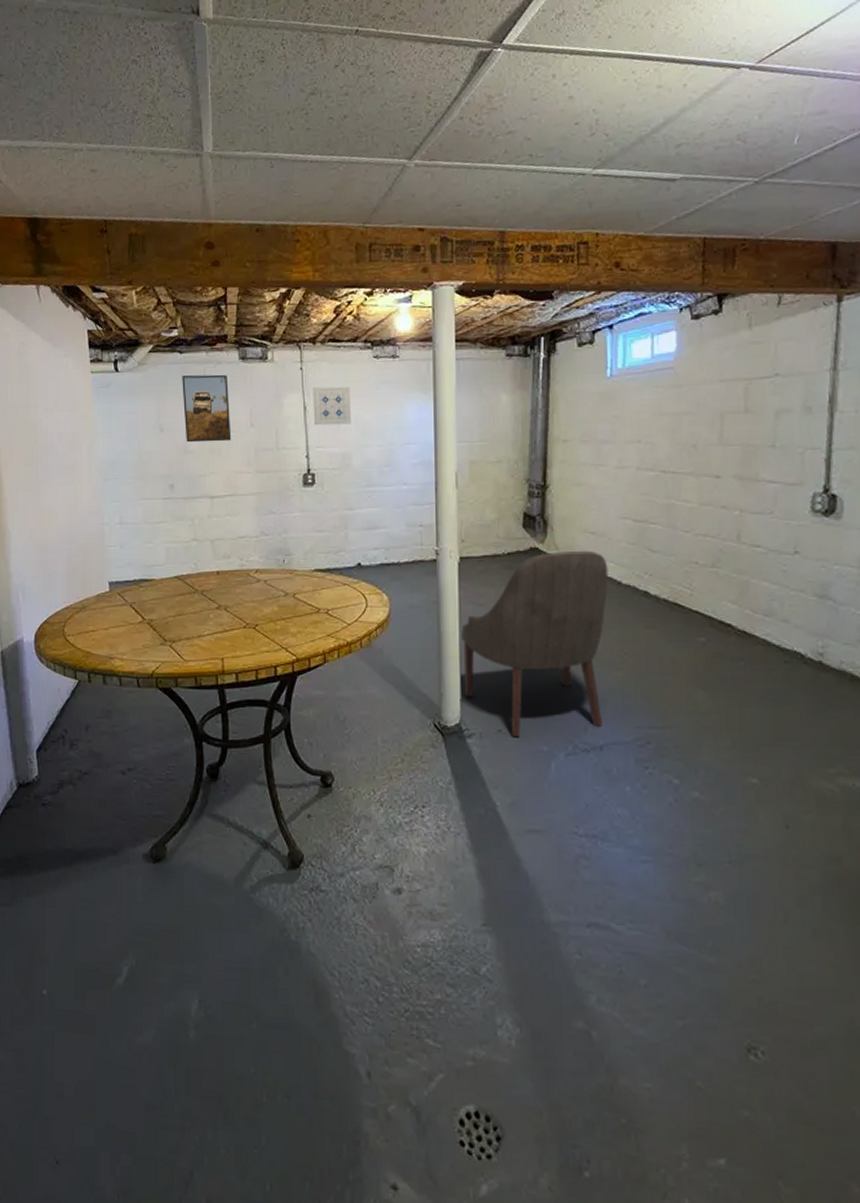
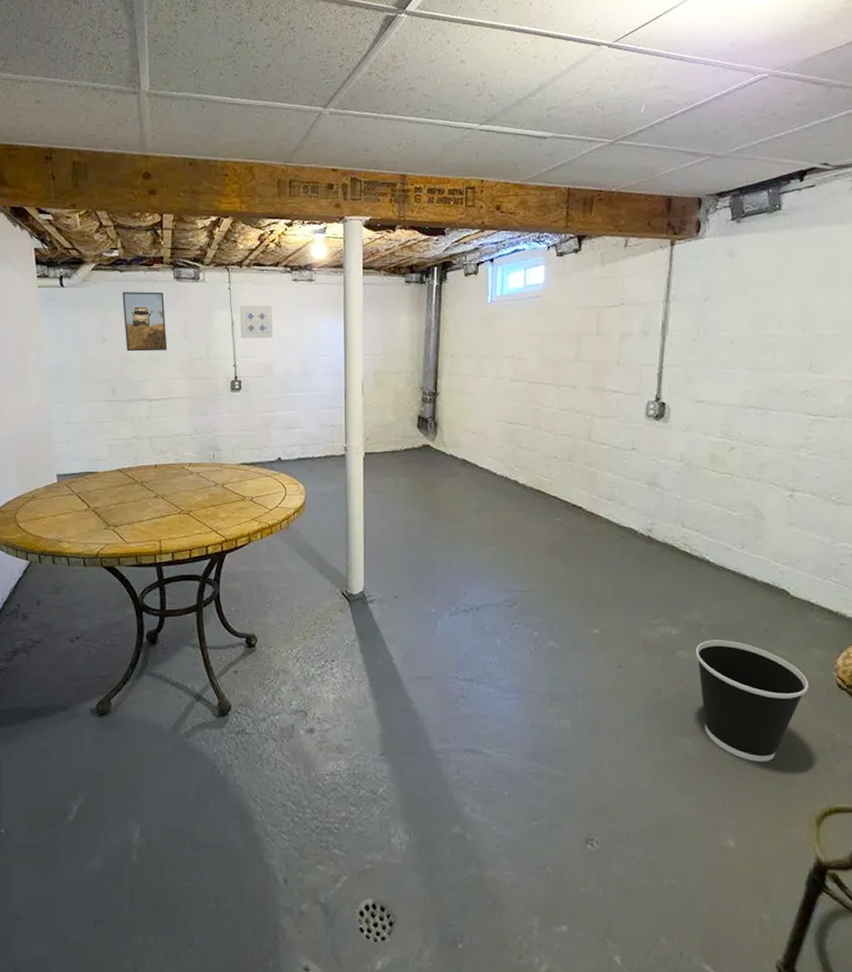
chair: present [461,550,609,738] -> none [365,447,486,602]

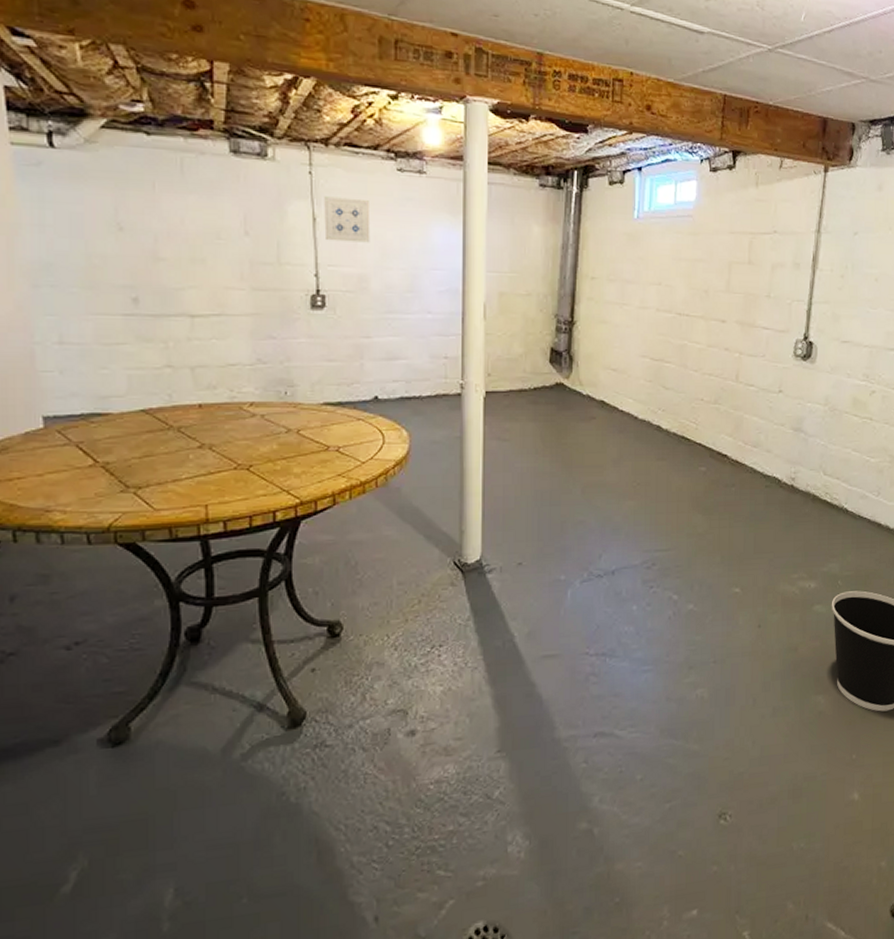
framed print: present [122,291,167,352] -> none [150,162,219,250]

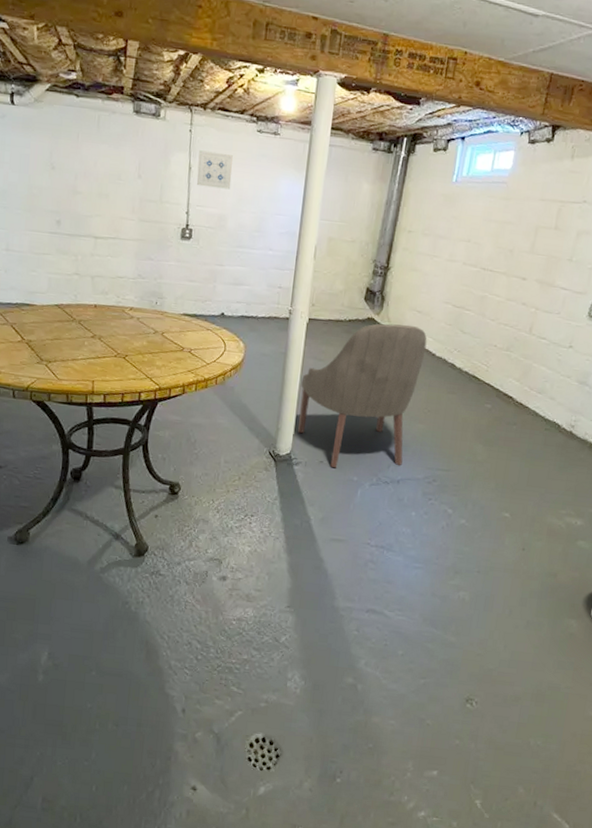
chair: none [485,386,627,569] -> present [297,323,427,469]

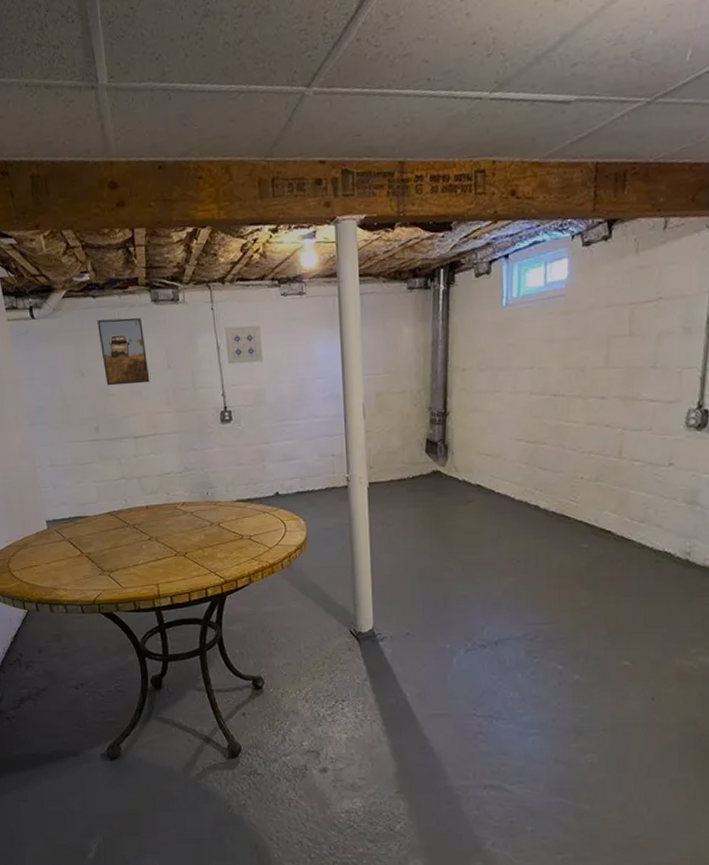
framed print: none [75,118,121,188] -> present [97,317,150,386]
chair: present [297,323,427,469] -> none [372,471,503,639]

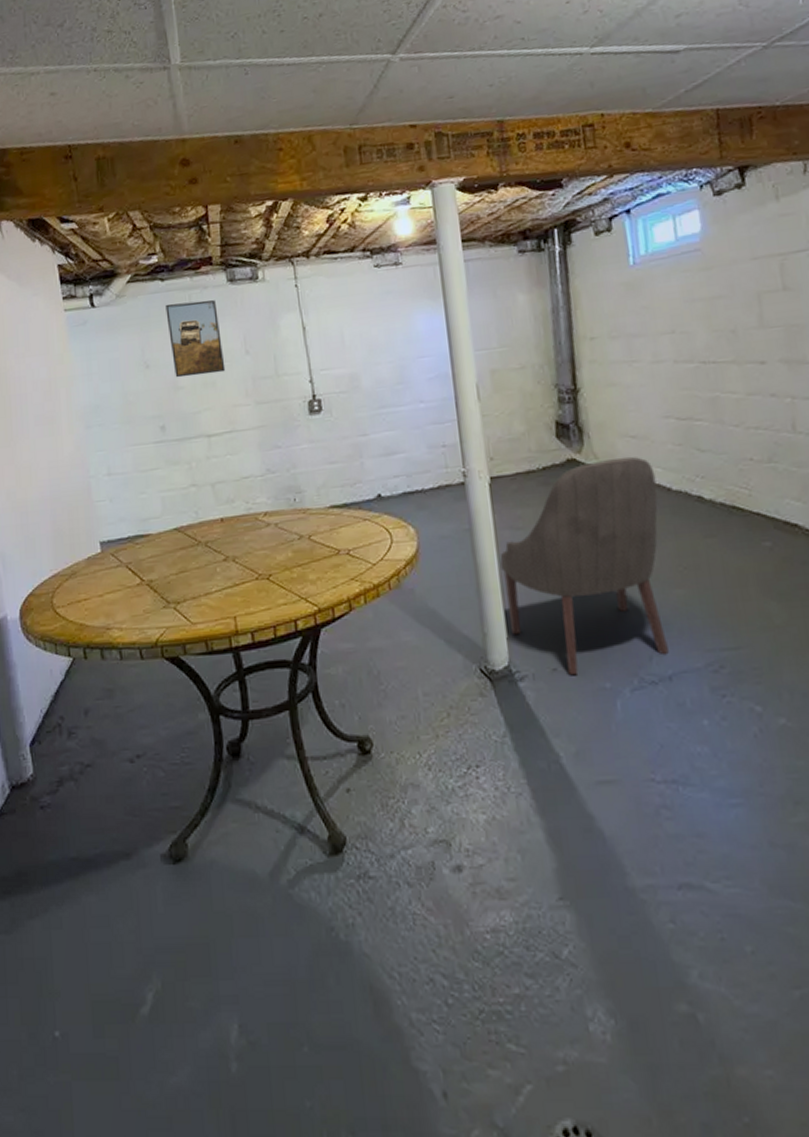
wall art: present [225,325,264,365] -> none [311,301,357,347]
chair: none [372,471,503,639] -> present [500,456,669,676]

